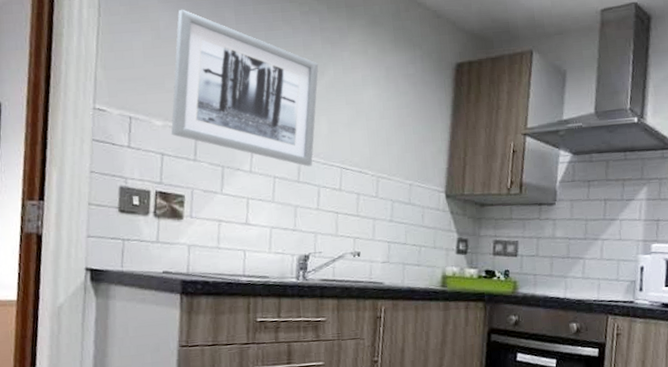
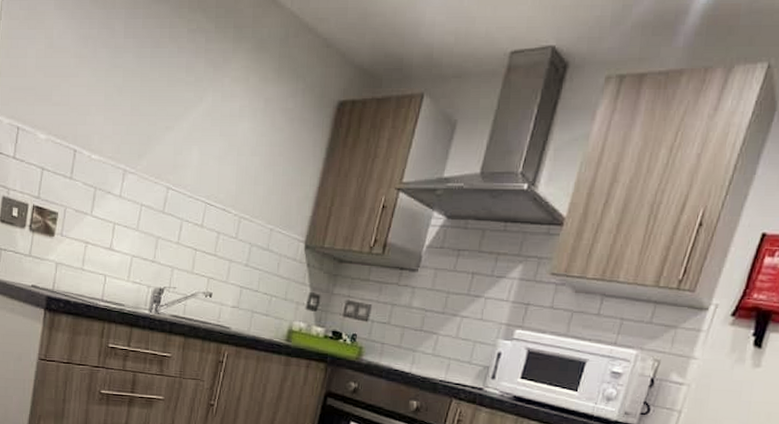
wall art: present [171,9,319,167] -> none [52,17,199,198]

